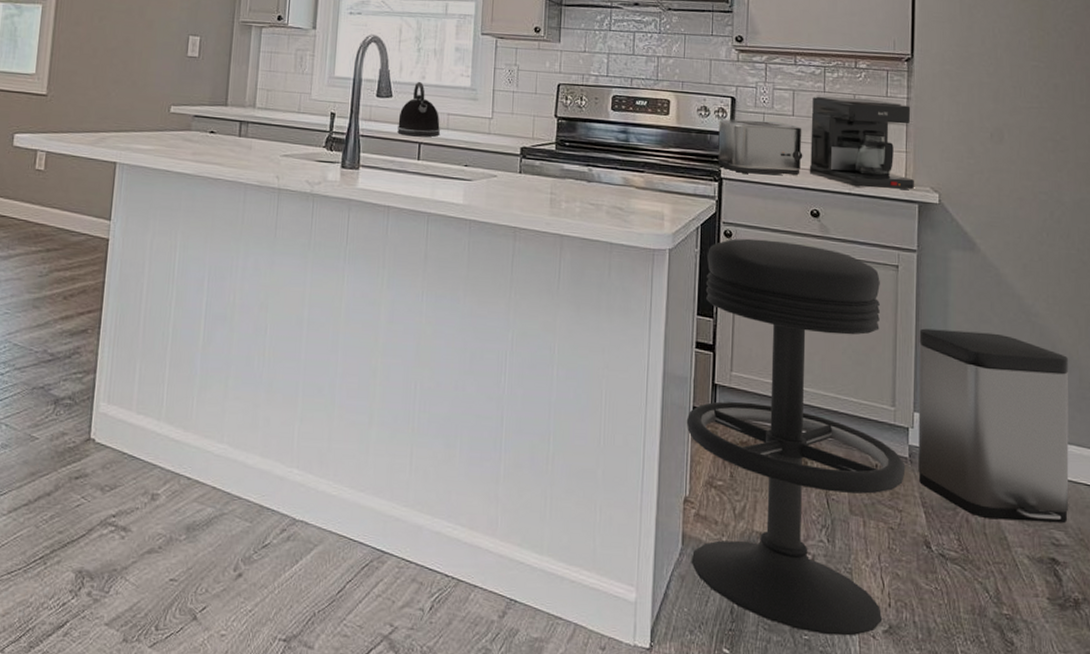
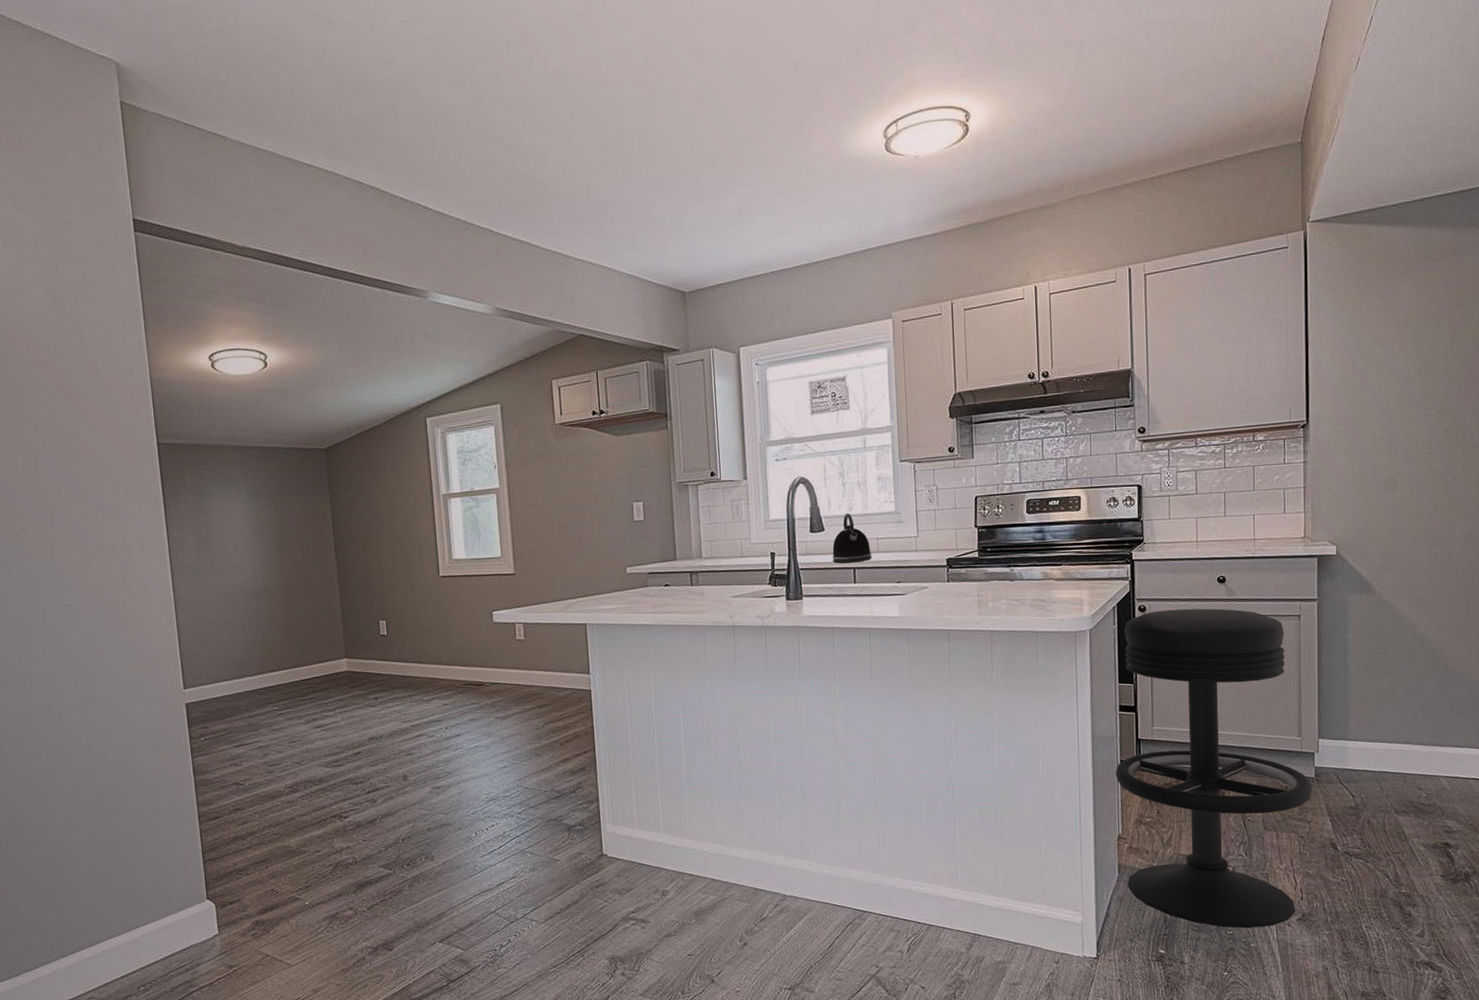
toaster: present [718,119,803,176] -> none [1127,501,1208,553]
coffee maker: present [809,96,915,190] -> none [1213,468,1314,551]
pedal bin: present [918,328,1069,524] -> none [1321,661,1460,818]

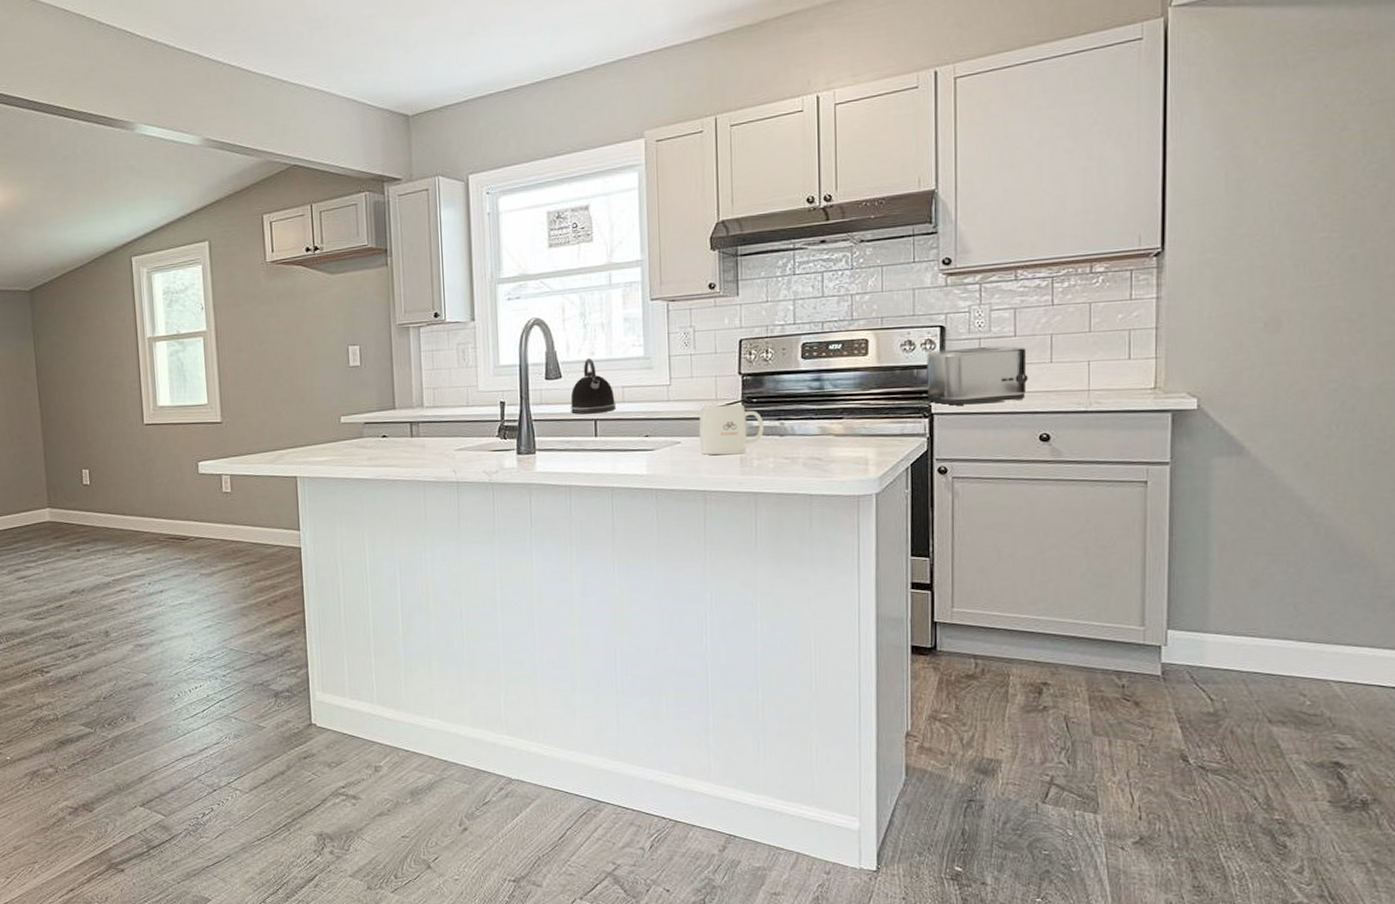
mug: none [943,553,997,599] -> present [699,404,764,456]
bar stool: present [1115,608,1313,929] -> none [904,471,1158,849]
toaster: none [1127,501,1208,553] -> present [926,345,1028,405]

